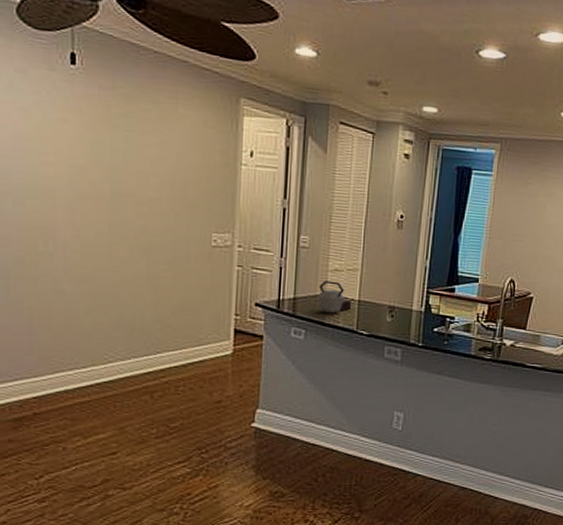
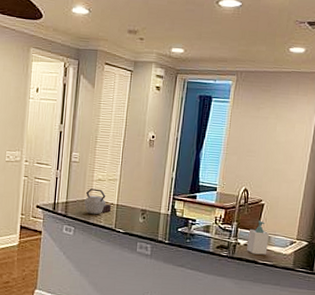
soap bottle: none [513,316,539,357] -> present [247,220,269,255]

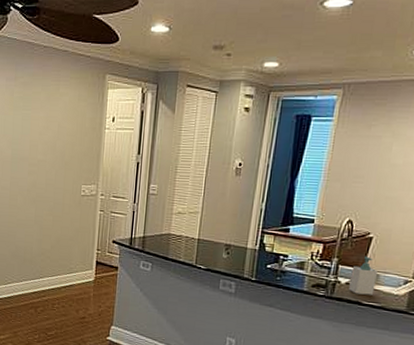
kettle: present [83,188,112,215] -> none [162,222,192,250]

